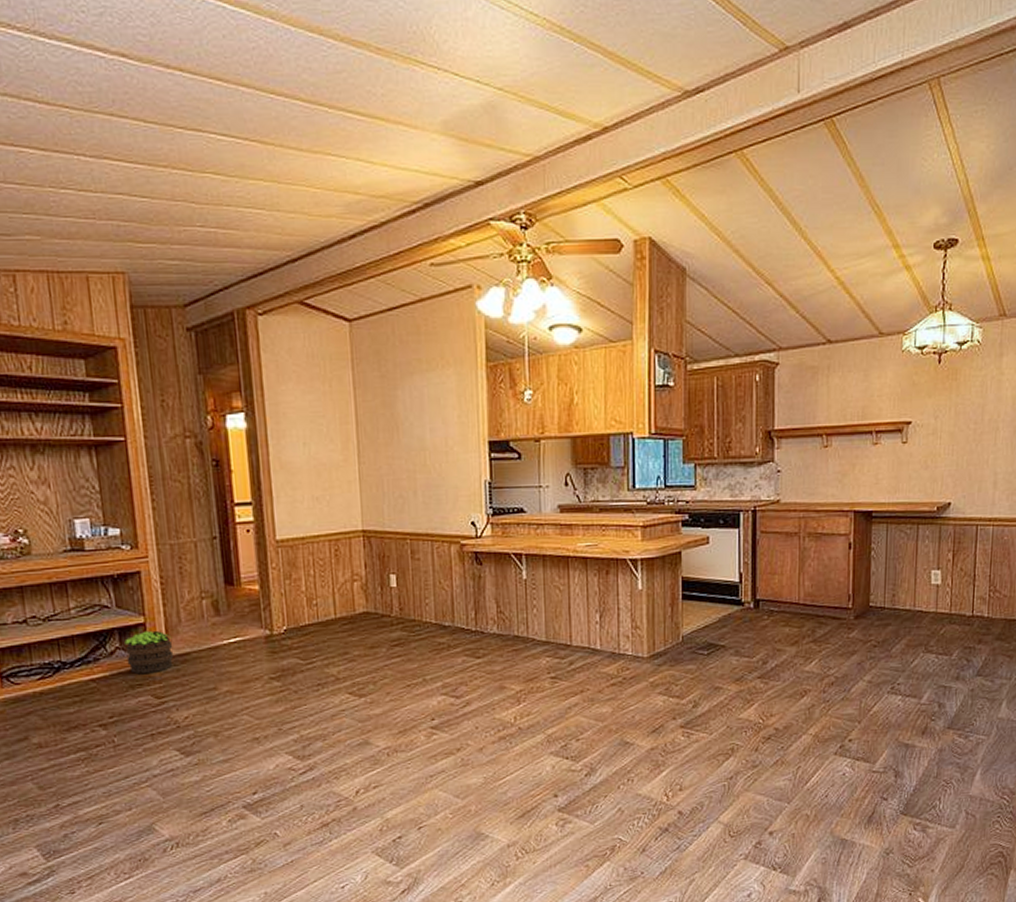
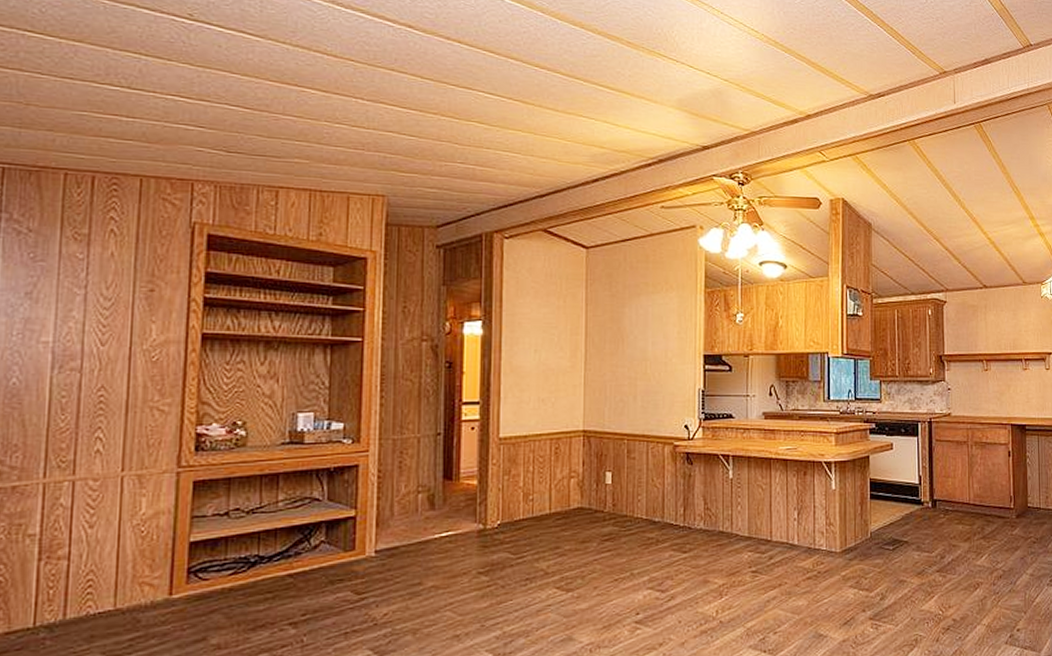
potted plant: present [124,630,174,673] -> none [330,524,382,568]

